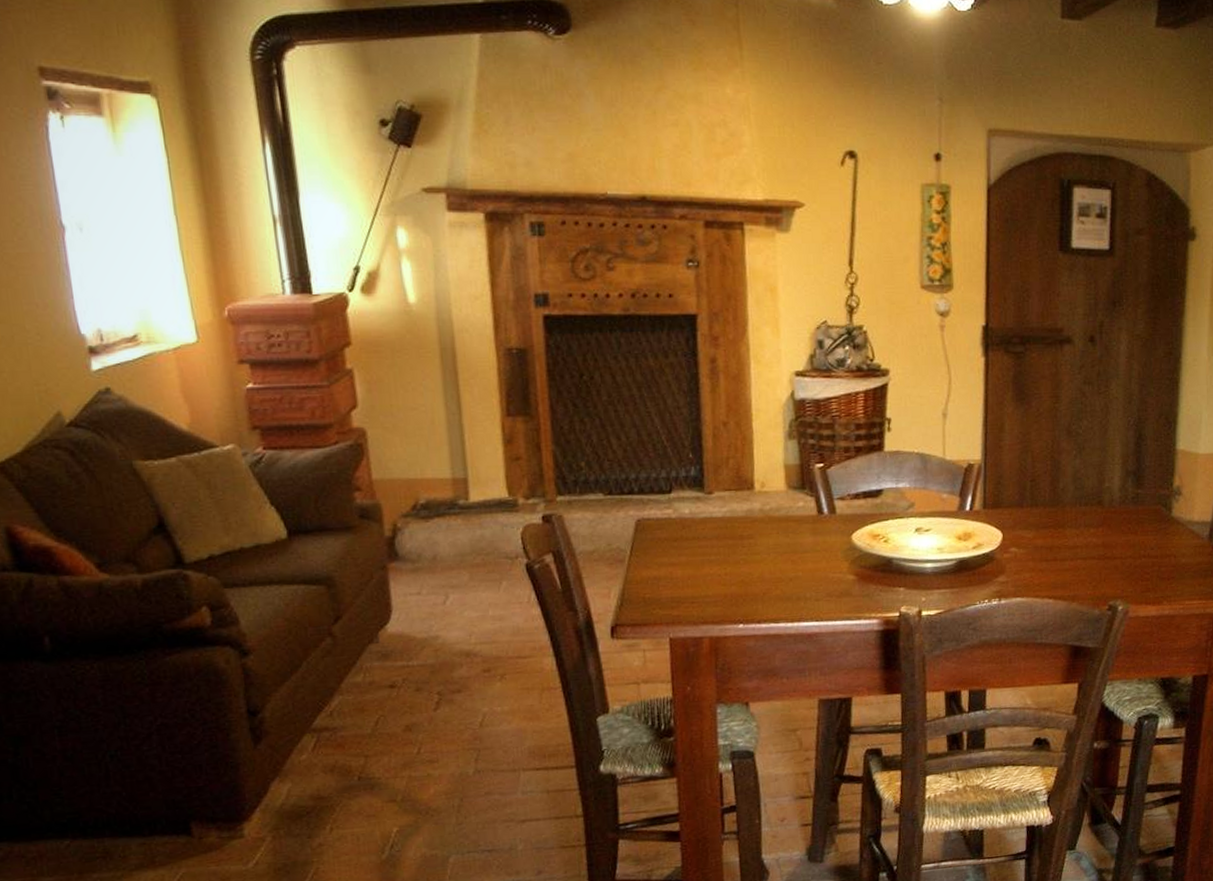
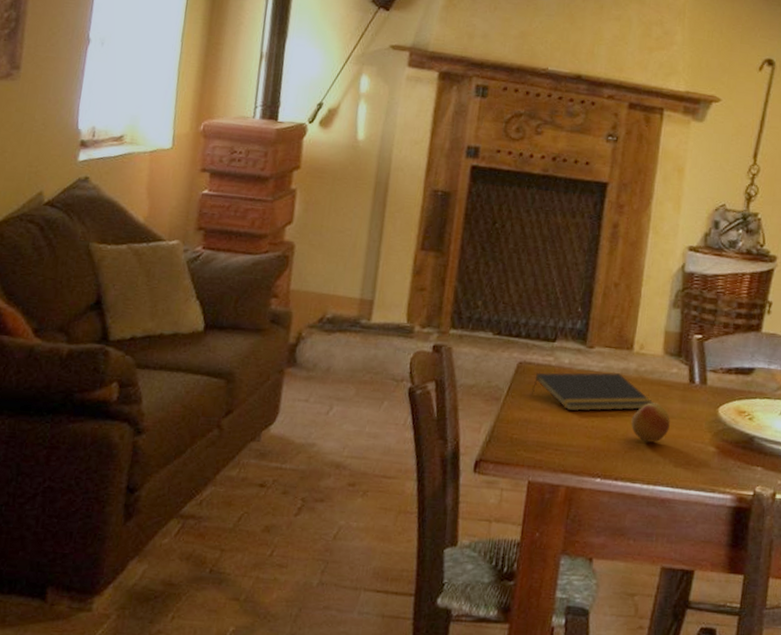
notepad: none [656,516,785,562] -> present [532,372,654,411]
fruit: none [764,540,805,581] -> present [631,402,670,443]

